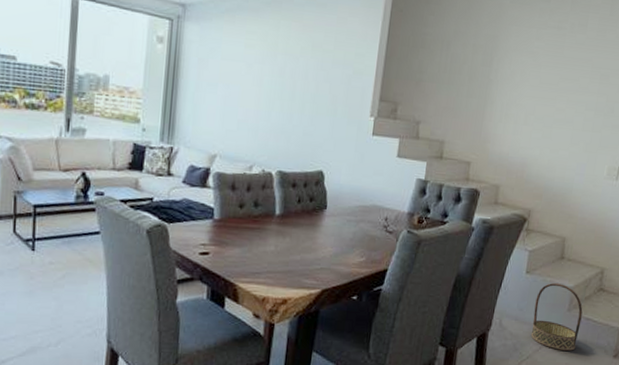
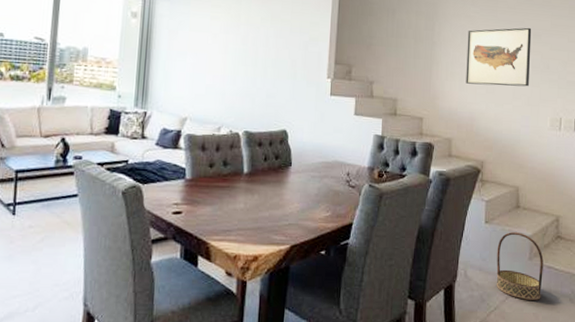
wall art: none [520,66,600,132] -> present [466,27,532,87]

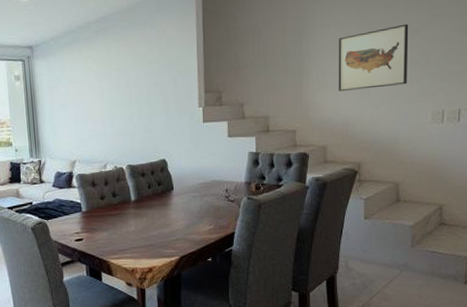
basket: present [496,232,544,300] -> none [378,224,426,283]

